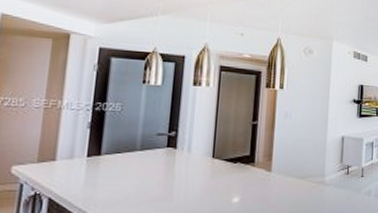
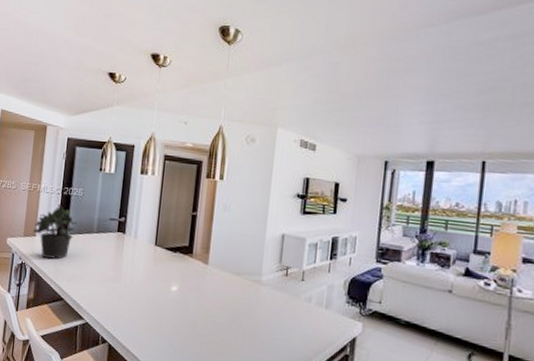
potted plant: none [52,124,114,185] -> present [33,206,77,259]

